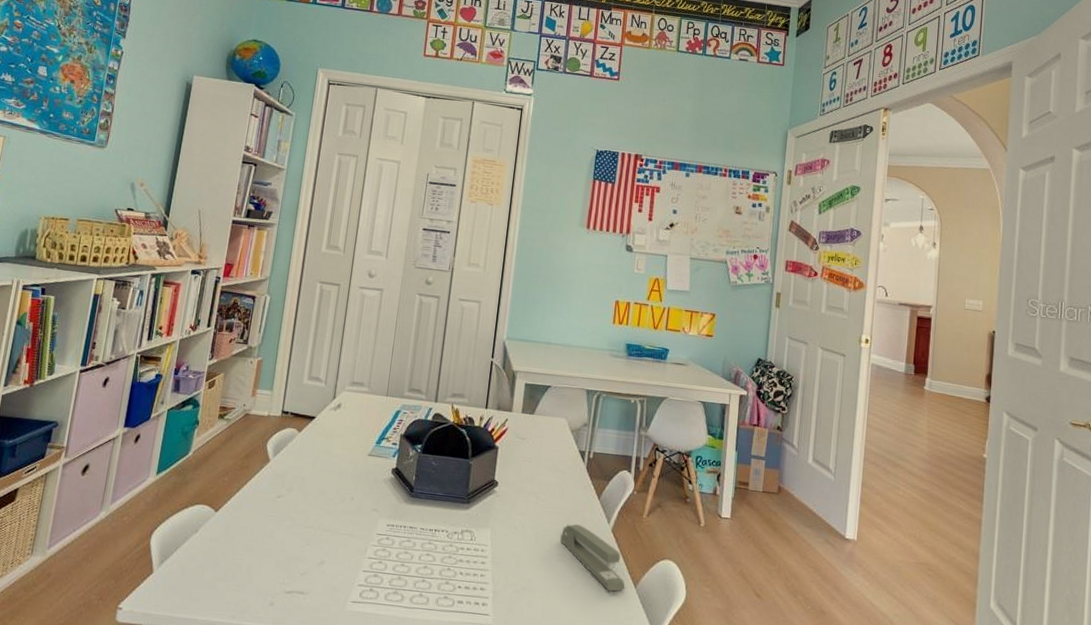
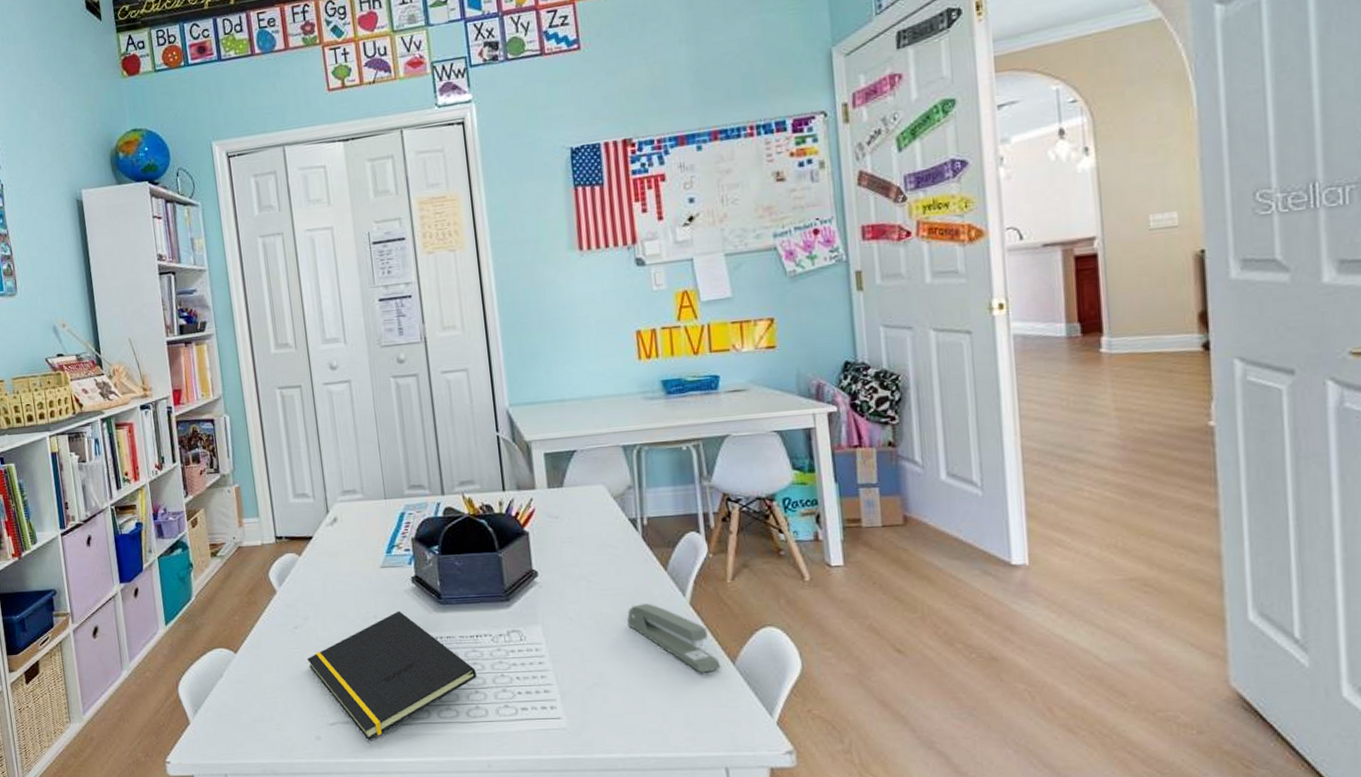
notepad: none [280,496,428,612] -> present [306,611,477,740]

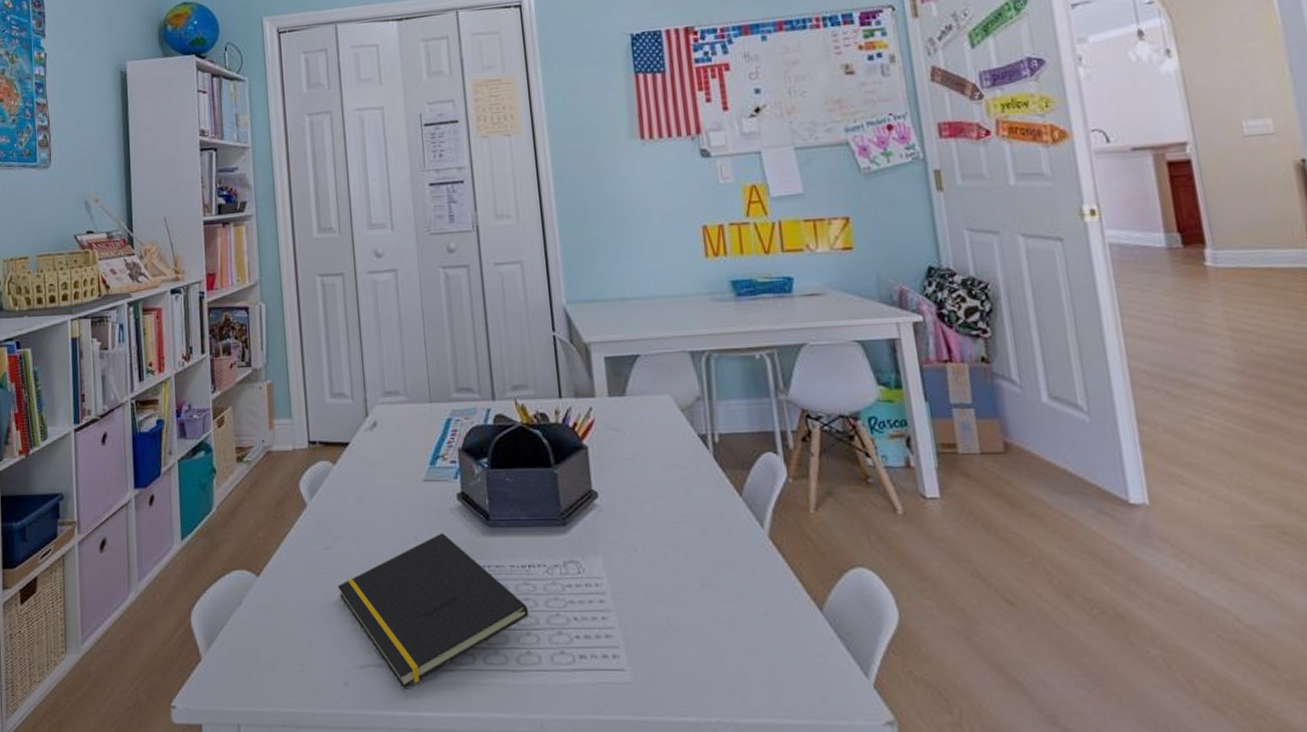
stapler: present [627,603,721,673] -> none [698,533,807,621]

